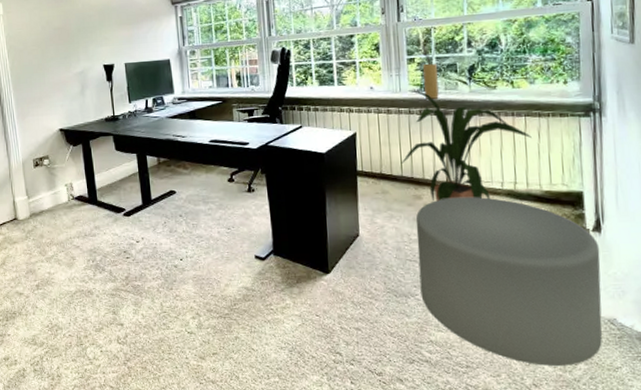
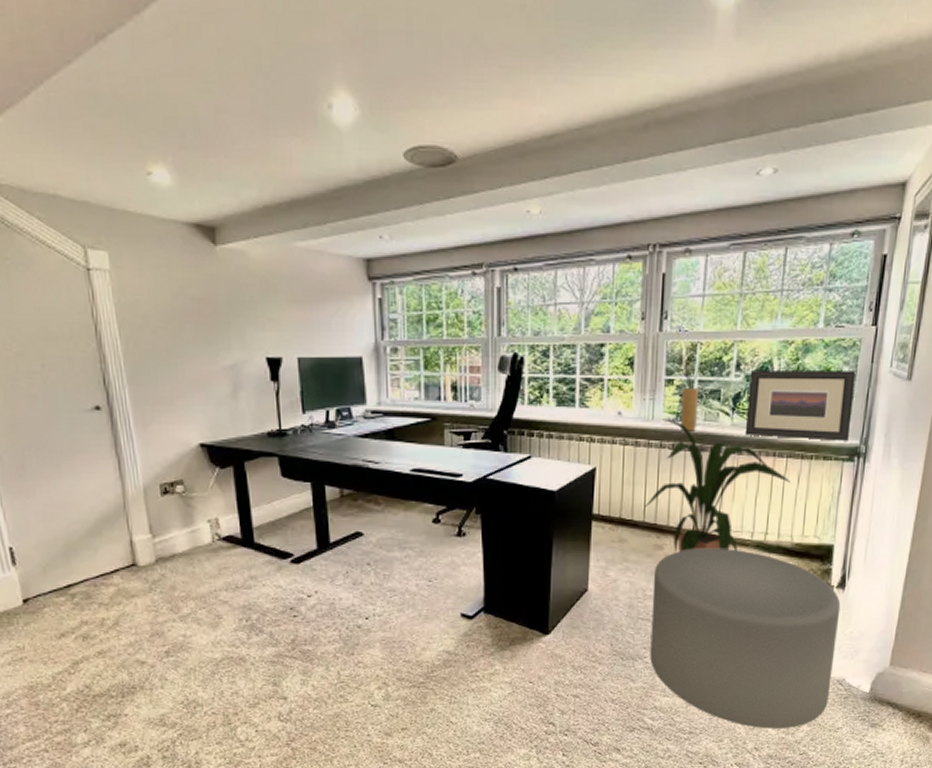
picture frame: none [481,39,582,100] -> present [744,371,856,441]

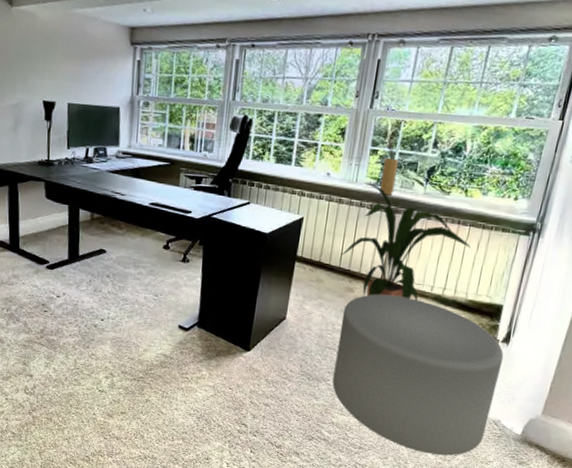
picture frame: present [744,371,856,441] -> none [435,149,540,217]

